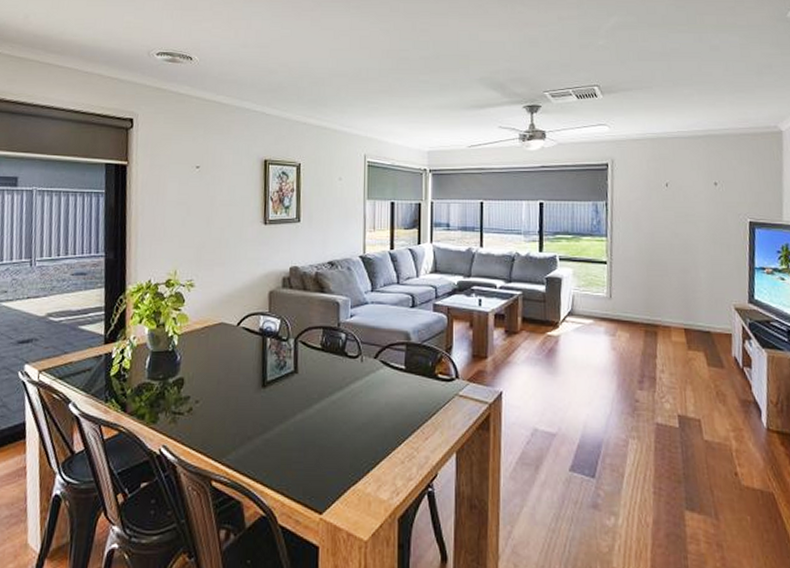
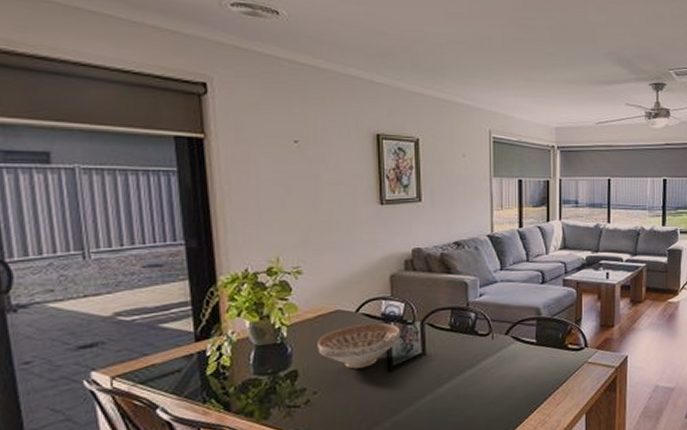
decorative bowl: none [202,337,275,382] -> present [317,322,400,369]

